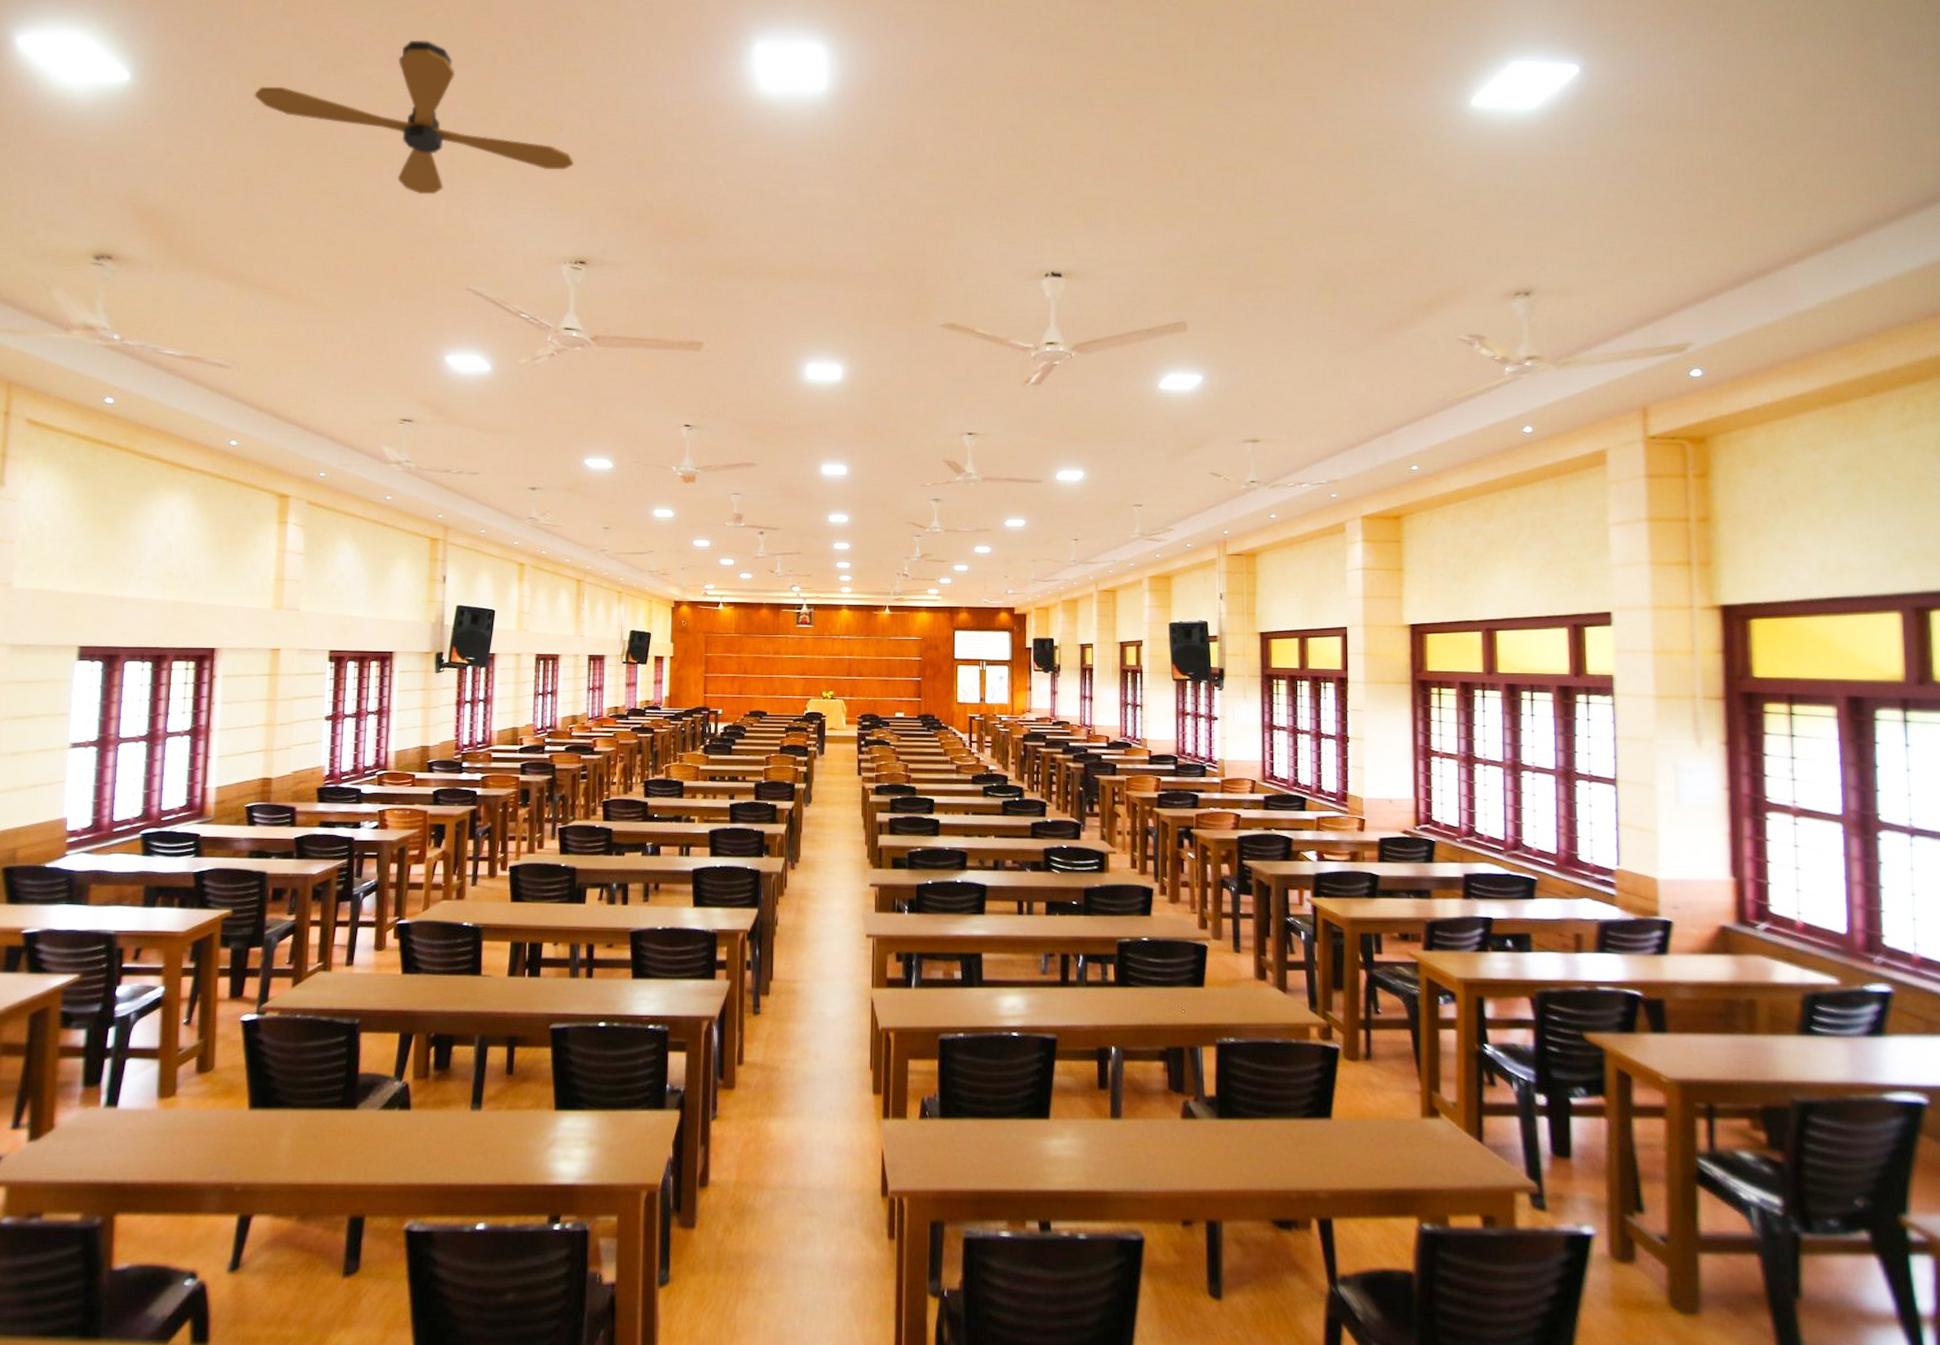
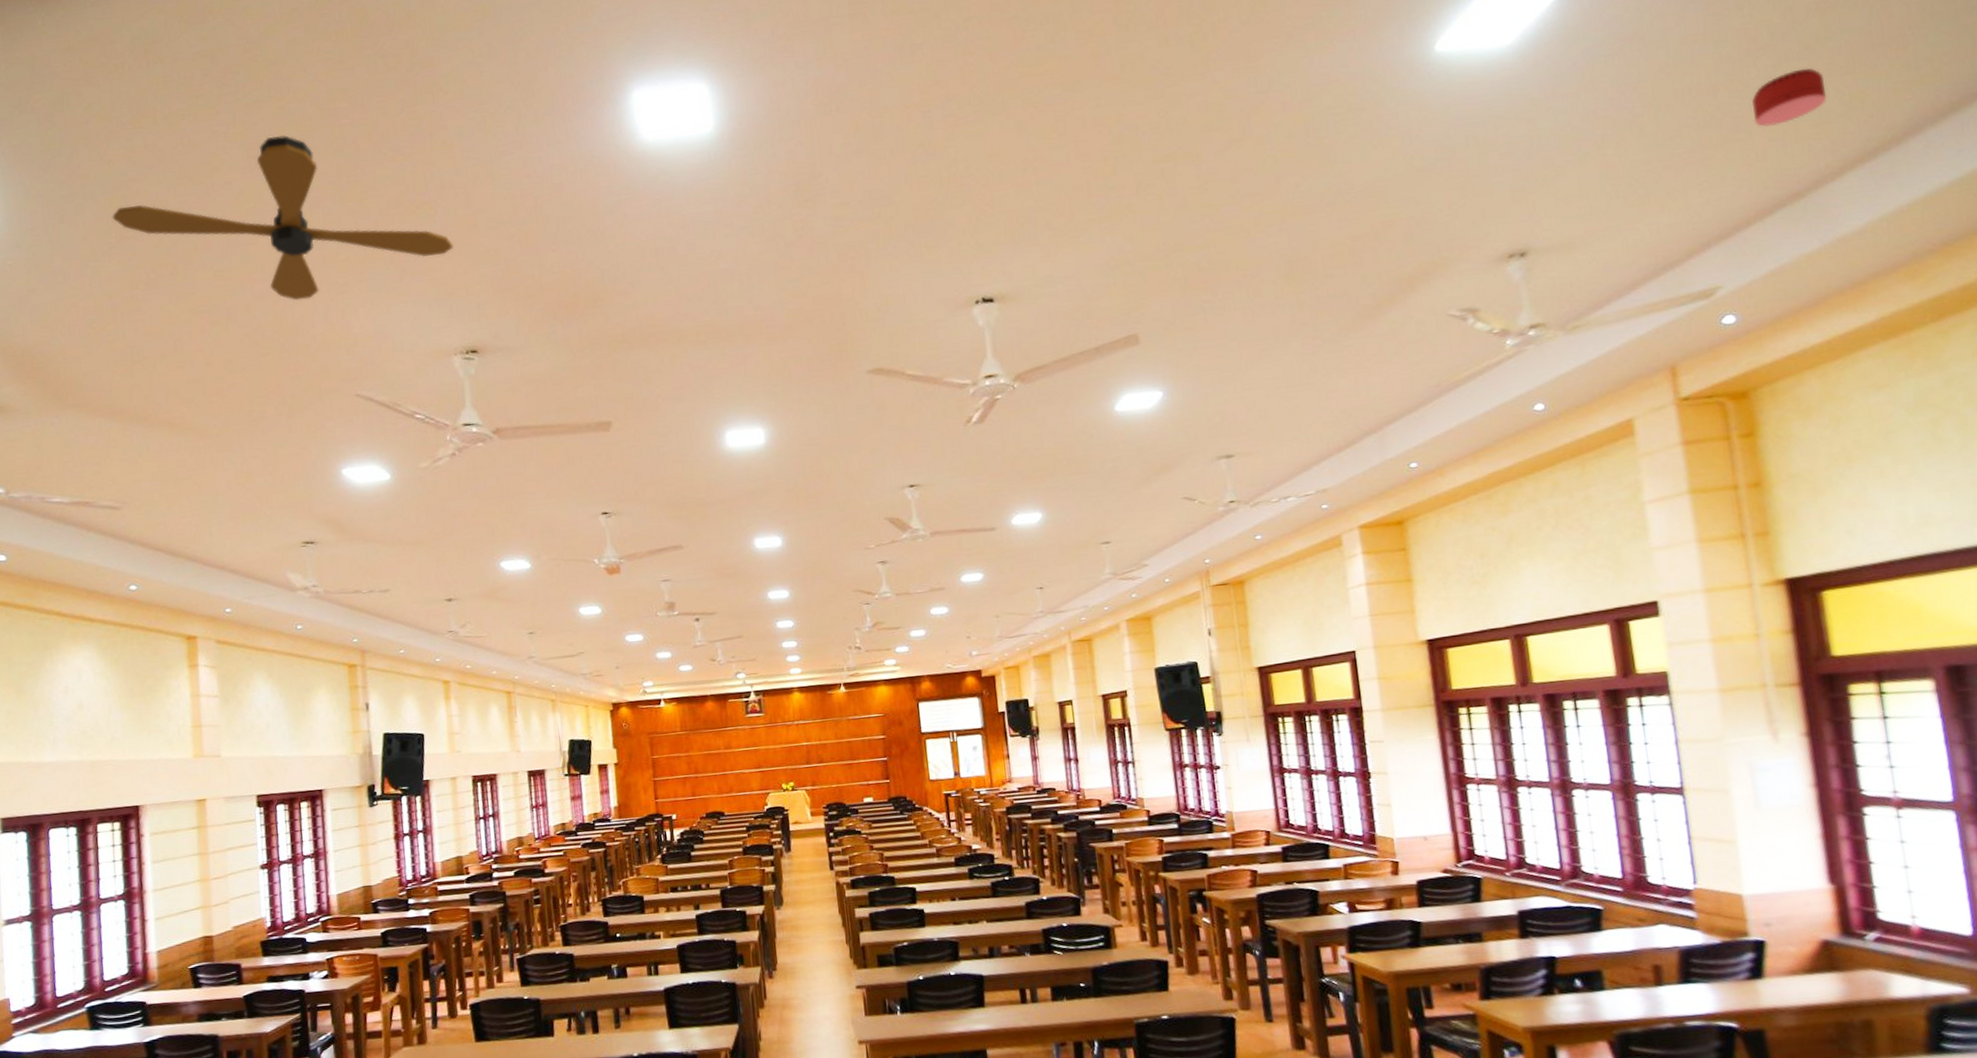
smoke detector: none [1734,163,1797,209] -> present [1752,68,1827,127]

